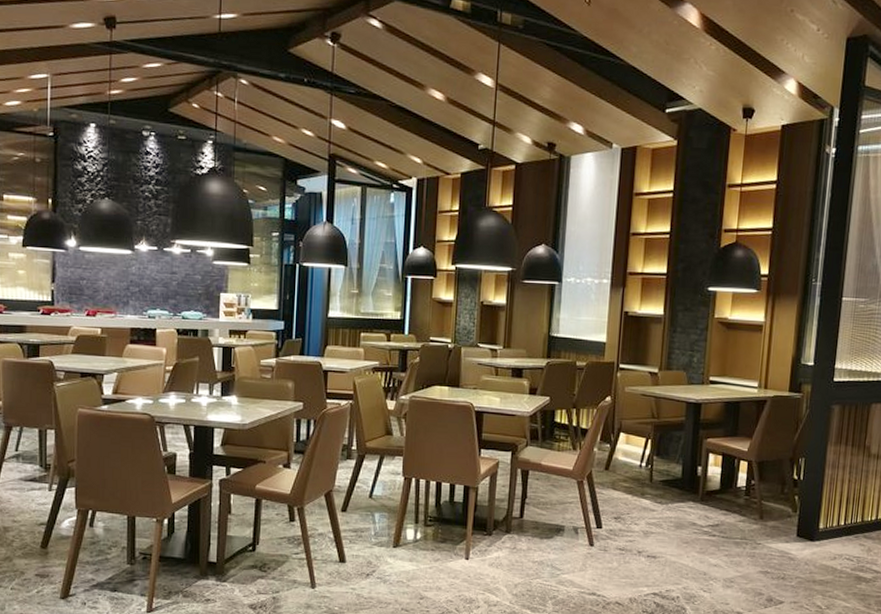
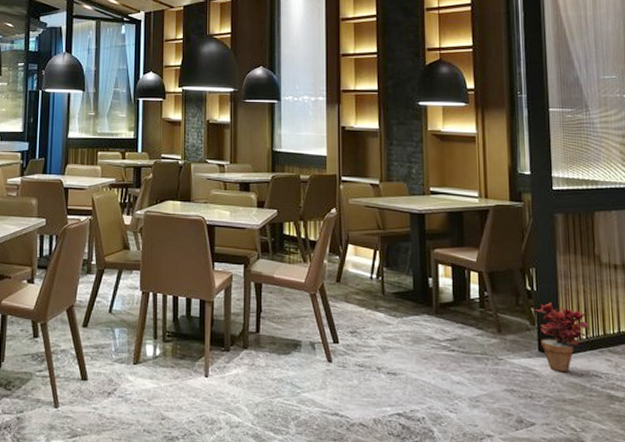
potted plant: none [798,491,849,556] -> present [534,302,590,373]

